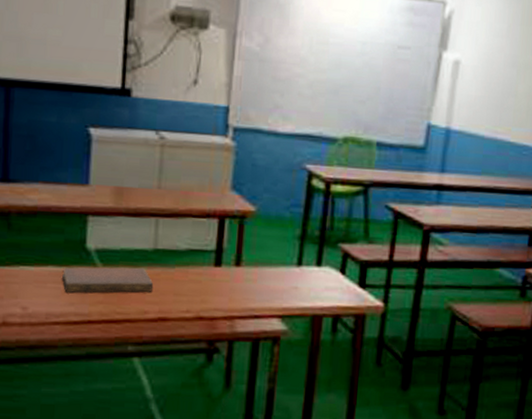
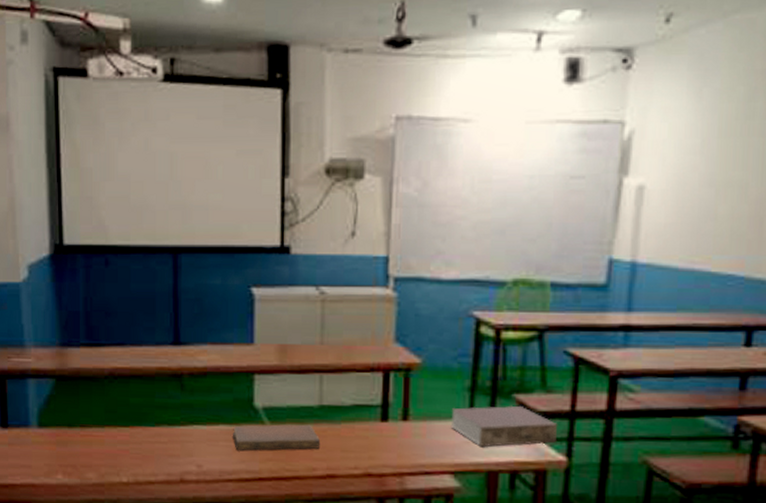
book: none [280,254,377,292] -> present [450,405,558,447]

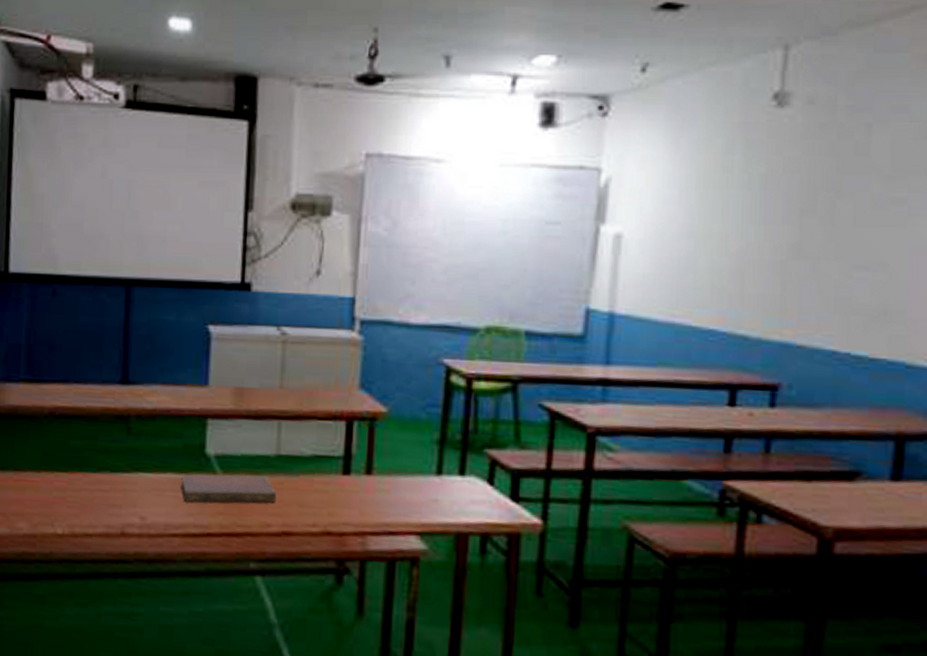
book: present [450,405,558,447] -> none [417,461,533,506]

